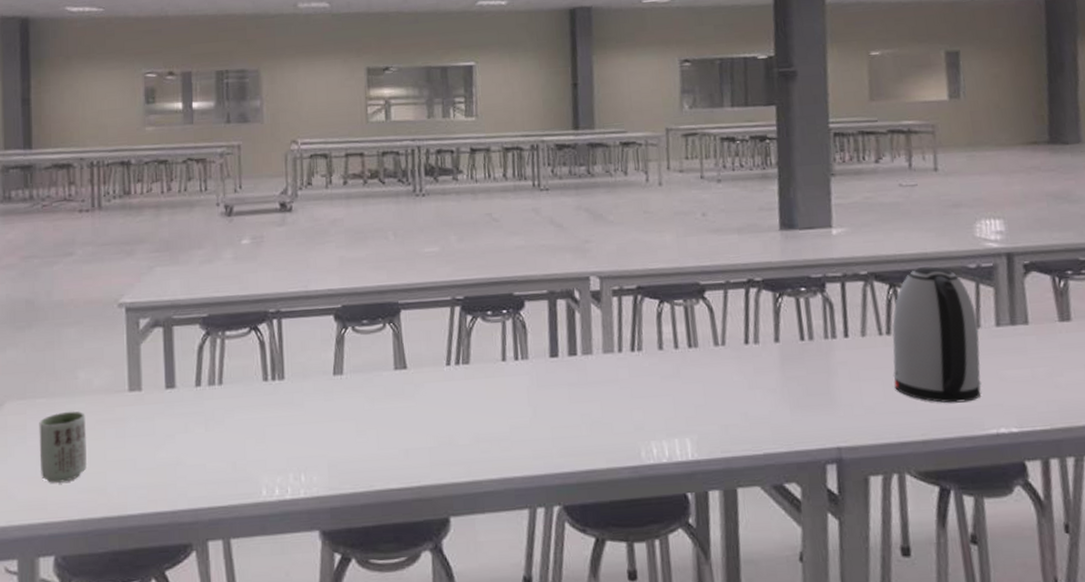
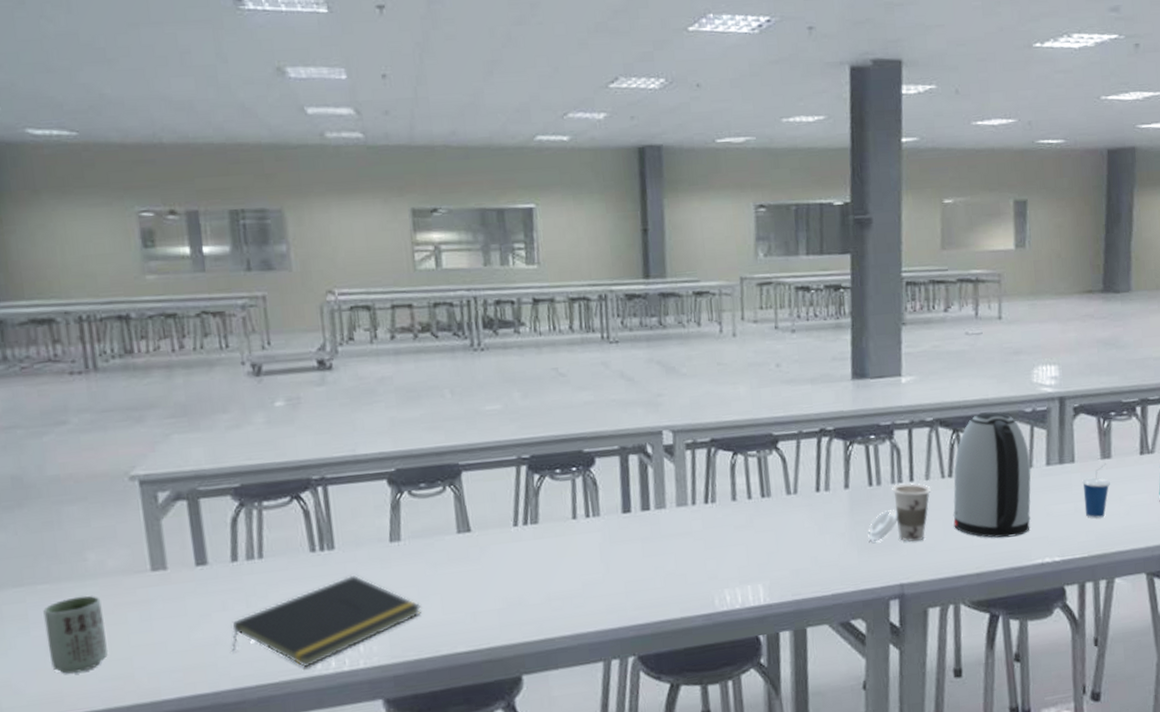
notepad: none [190,405,359,494] -> present [232,575,422,668]
cup: none [801,339,869,403] -> present [868,483,932,542]
cup: none [1038,325,1072,387] -> present [1082,462,1110,518]

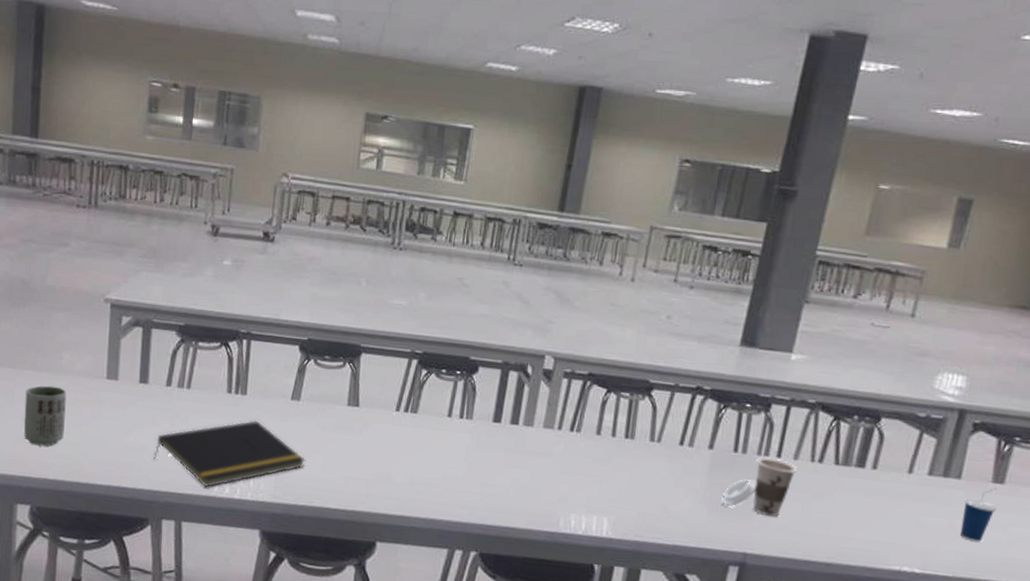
kettle: present [953,411,1031,538] -> none [813,406,912,538]

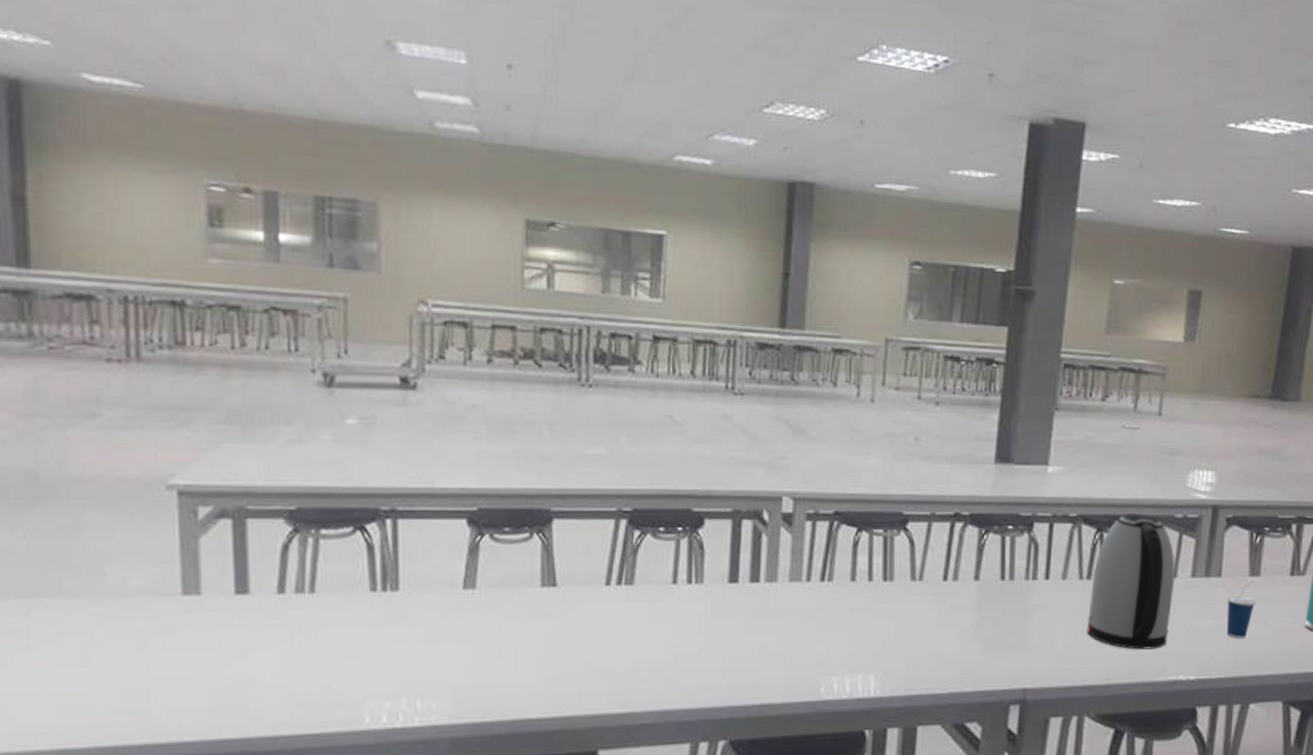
cup: present [24,385,67,446] -> none [49,615,123,702]
notepad: present [153,420,306,488] -> none [268,621,492,720]
cup: present [722,456,799,517] -> none [994,581,1068,645]
kettle: none [813,406,912,538] -> present [1087,513,1175,650]

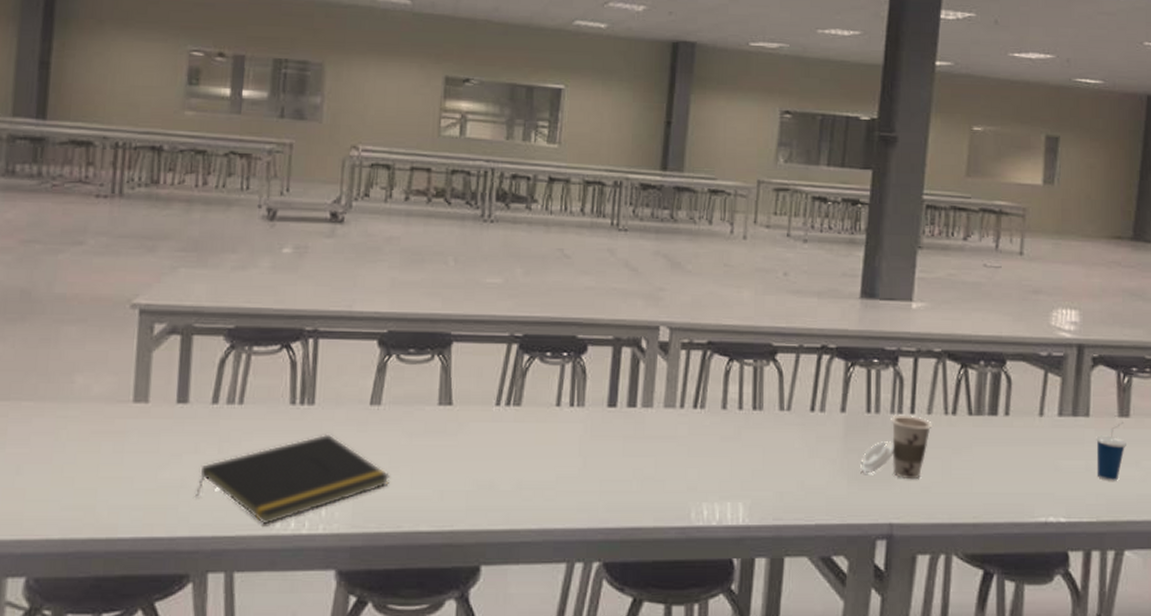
notepad: none [268,621,492,720] -> present [195,434,391,525]
cup: none [994,581,1068,645] -> present [860,414,934,480]
kettle: present [1087,513,1175,650] -> none [953,350,1041,489]

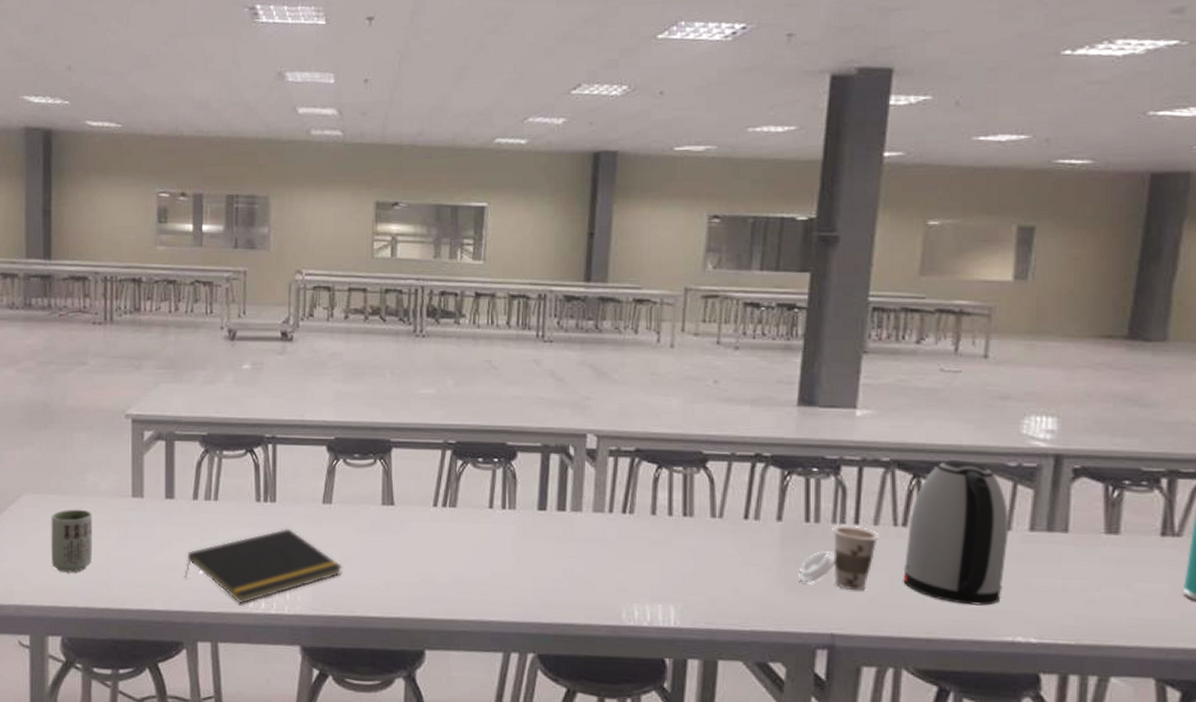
cup: none [19,418,79,497] -> present [51,509,93,573]
kettle: none [953,350,1041,489] -> present [903,460,1009,606]
cup: present [1096,421,1126,481] -> none [1076,538,1115,603]

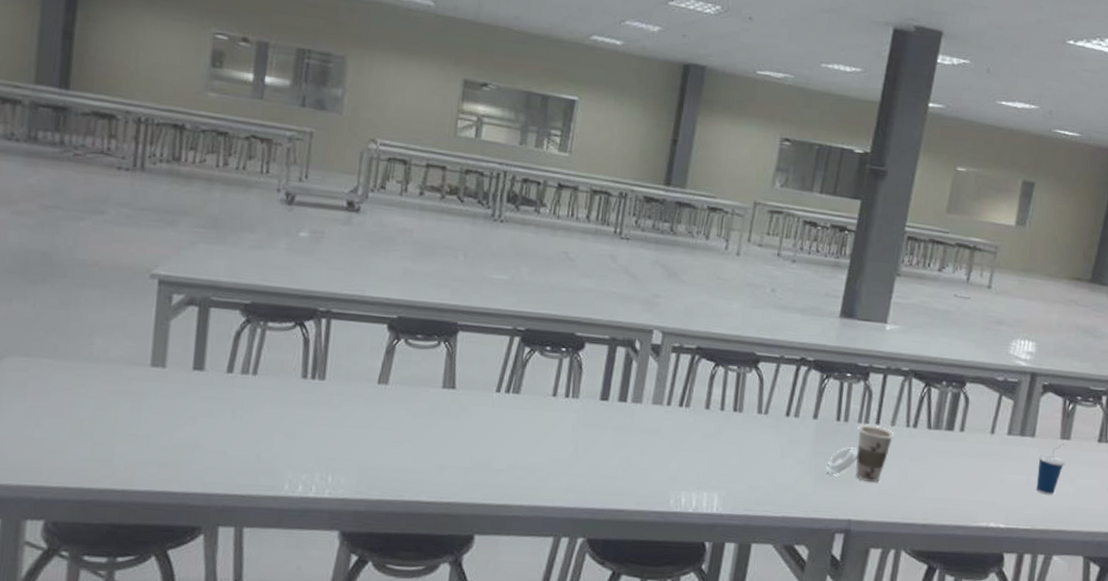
cup: present [51,509,93,573] -> none [38,376,98,448]
notepad: present [184,528,343,604] -> none [209,407,395,487]
kettle: present [903,460,1009,606] -> none [909,372,994,496]
cup: none [1076,538,1115,603] -> present [1036,443,1065,495]

